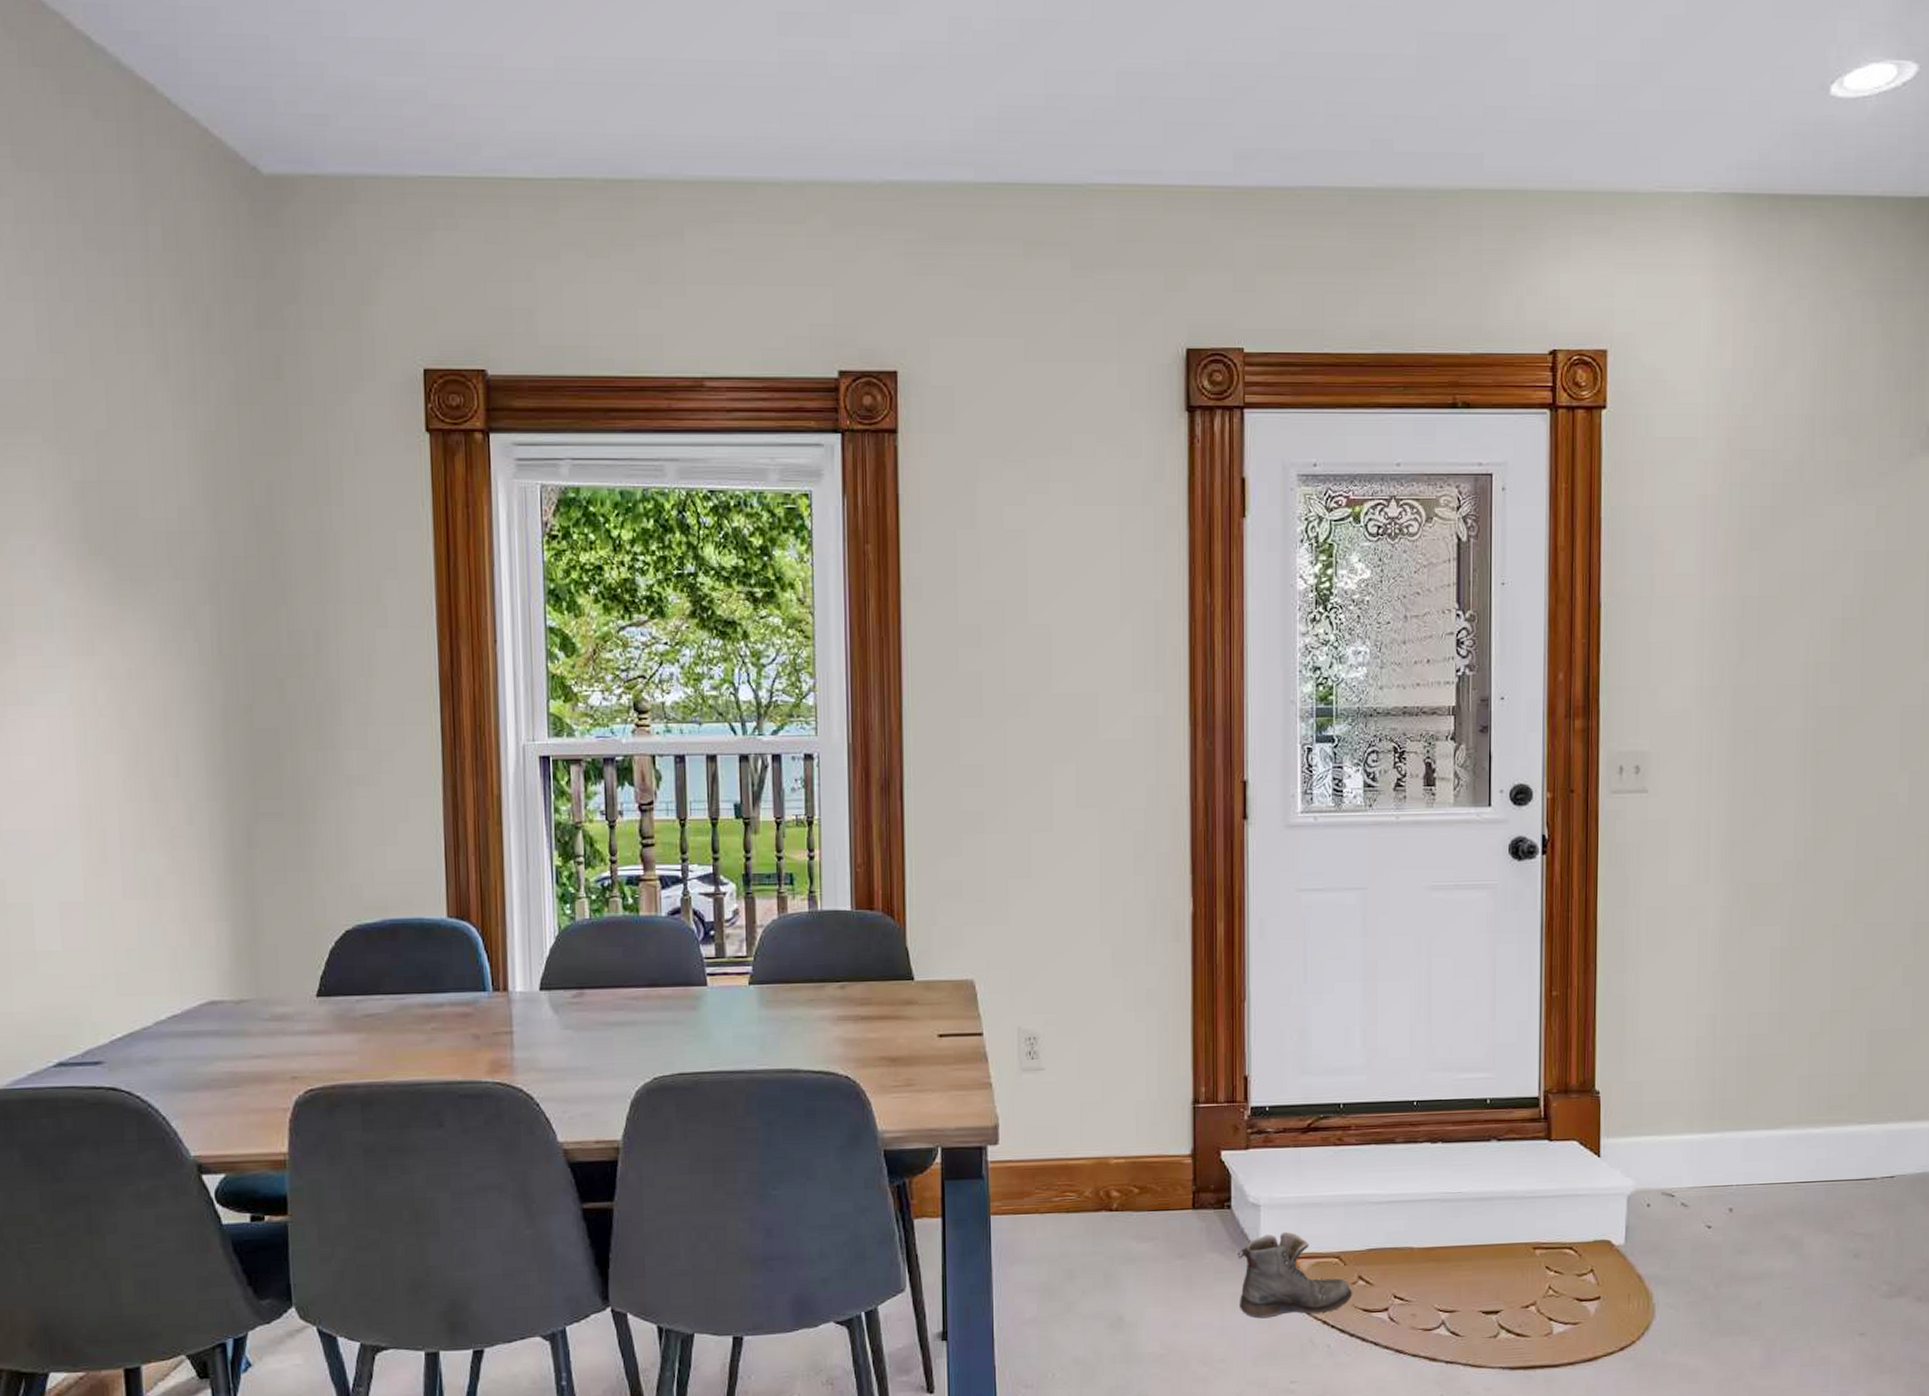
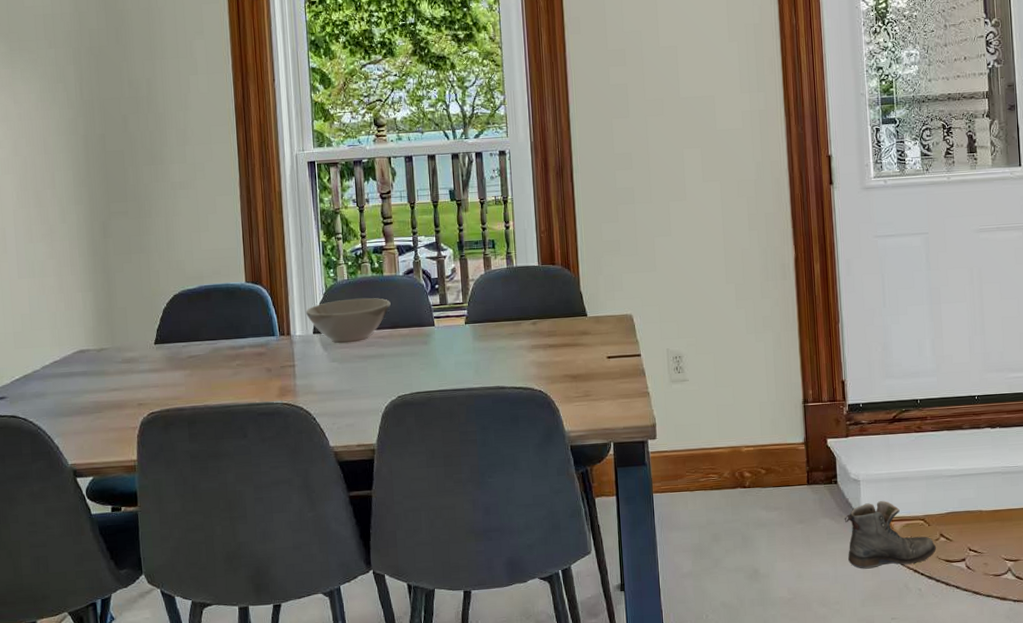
bowl: none [530,944,648,1005] -> present [306,298,391,344]

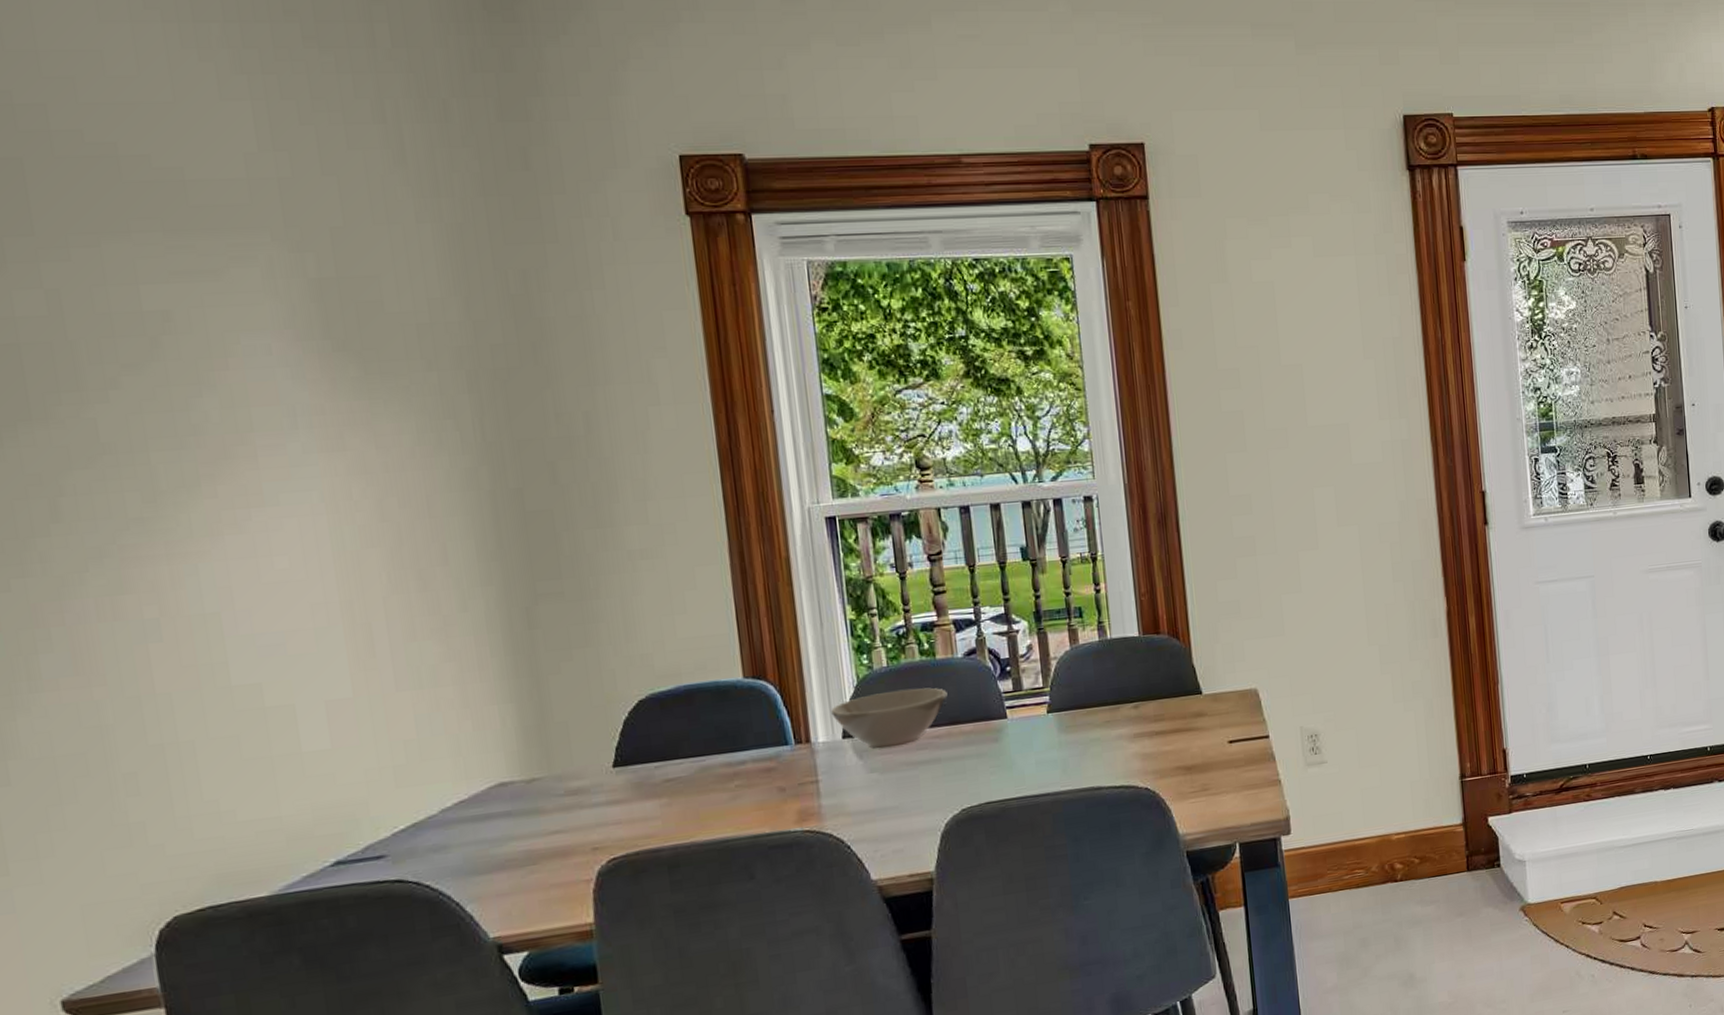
boot: present [844,501,937,569] -> none [1509,881,1610,960]

